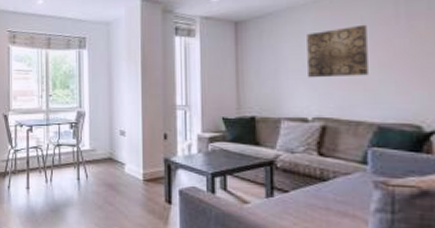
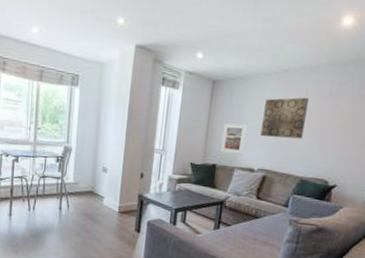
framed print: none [256,65,289,102] -> present [220,123,248,155]

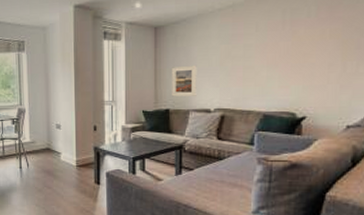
wall art: present [260,97,310,139] -> none [212,29,261,76]

